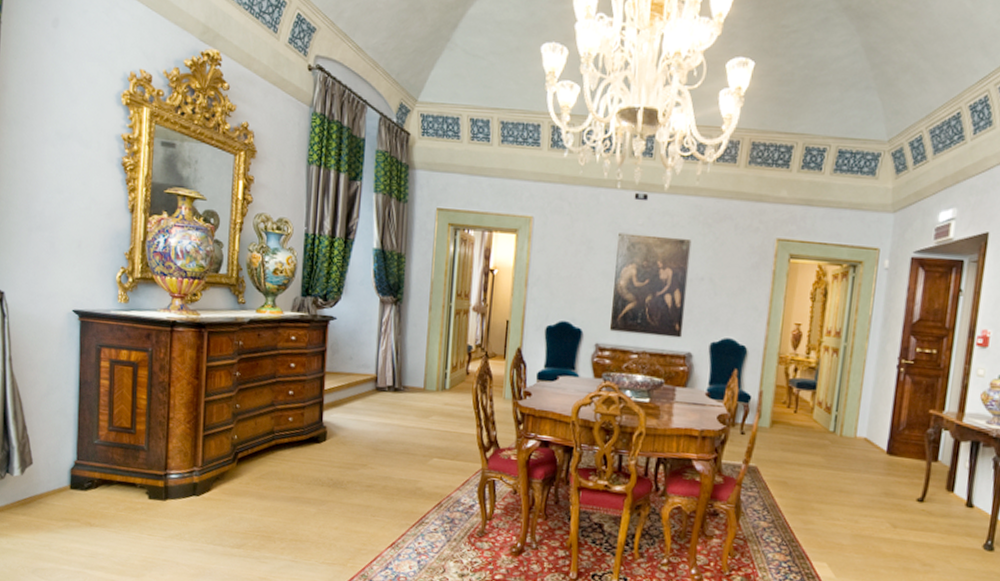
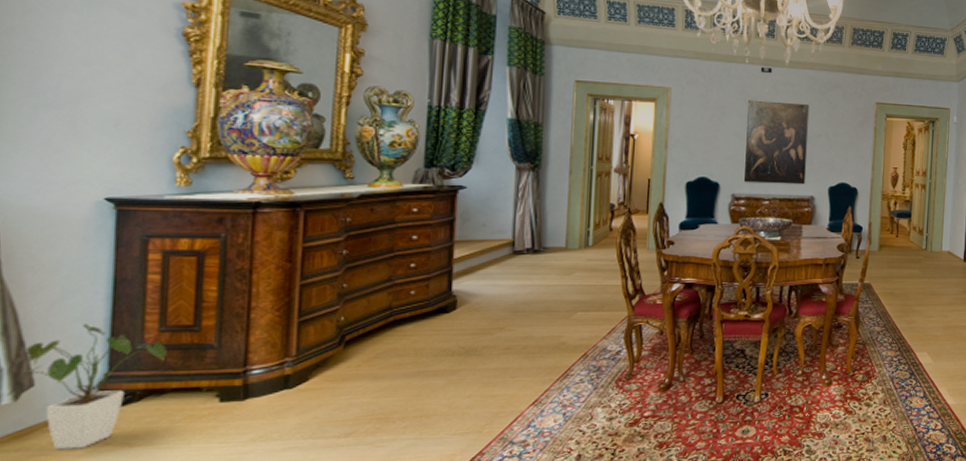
house plant: none [25,416,114,522] -> present [21,323,167,450]

